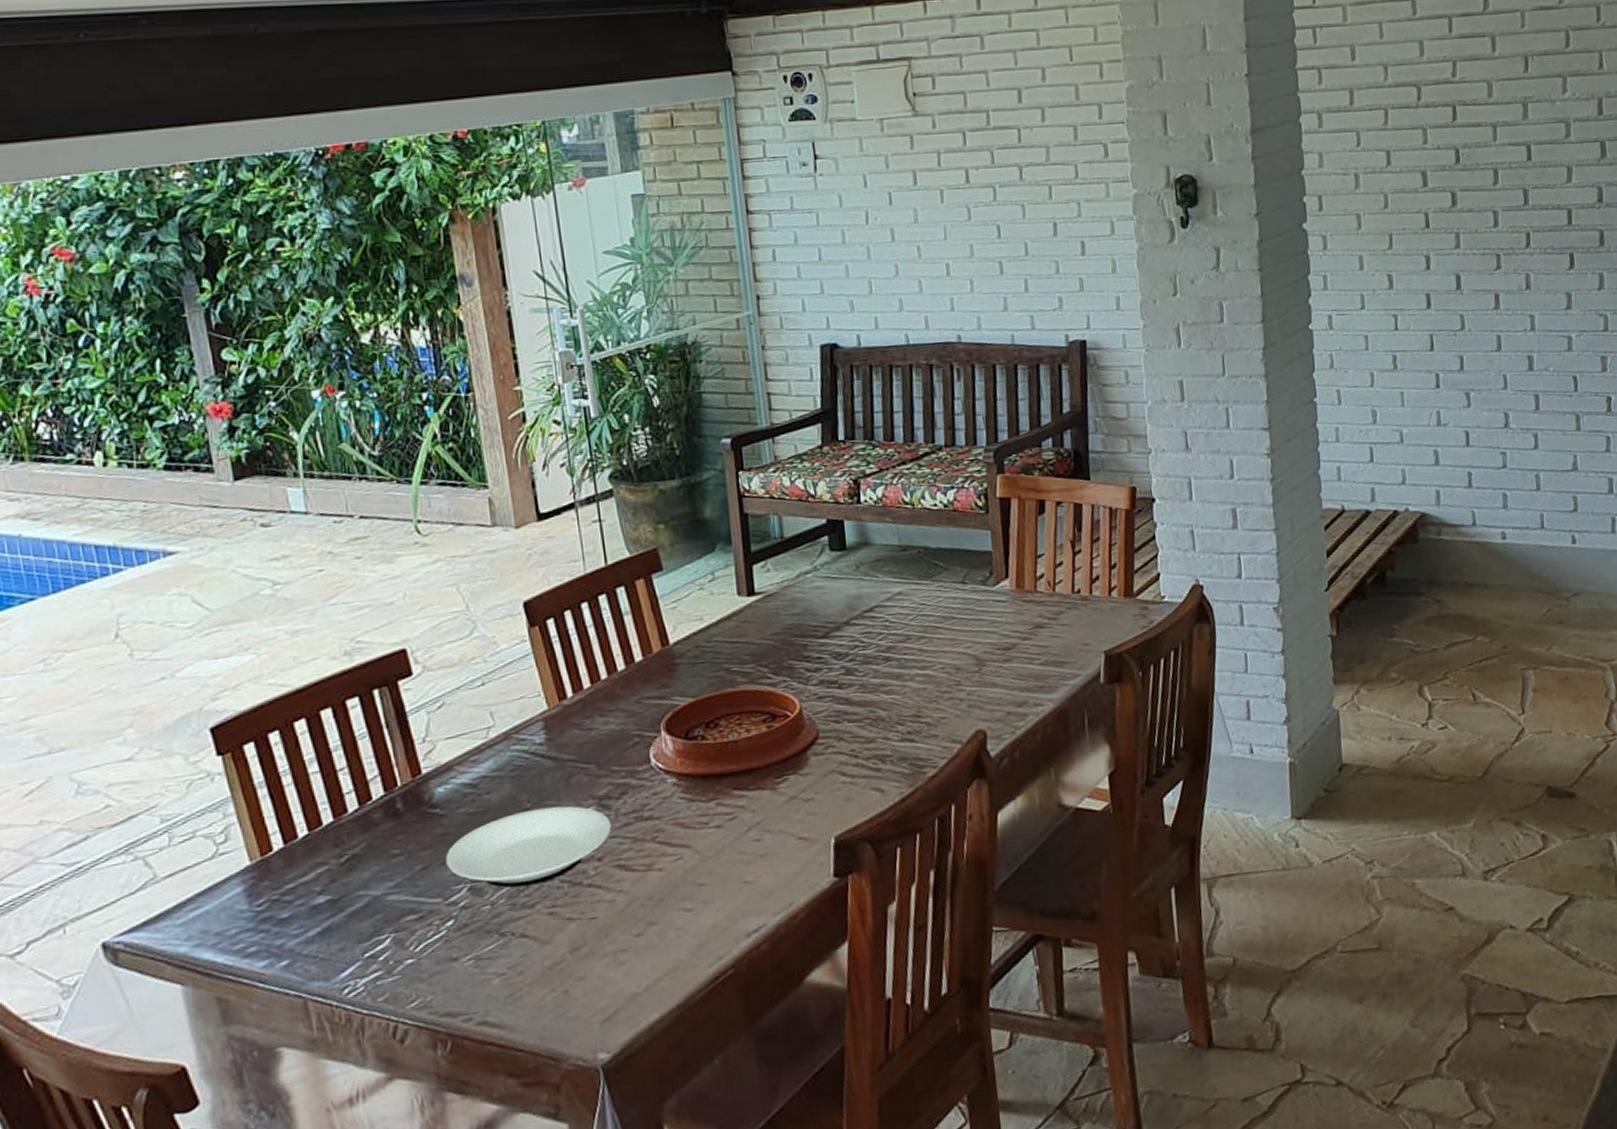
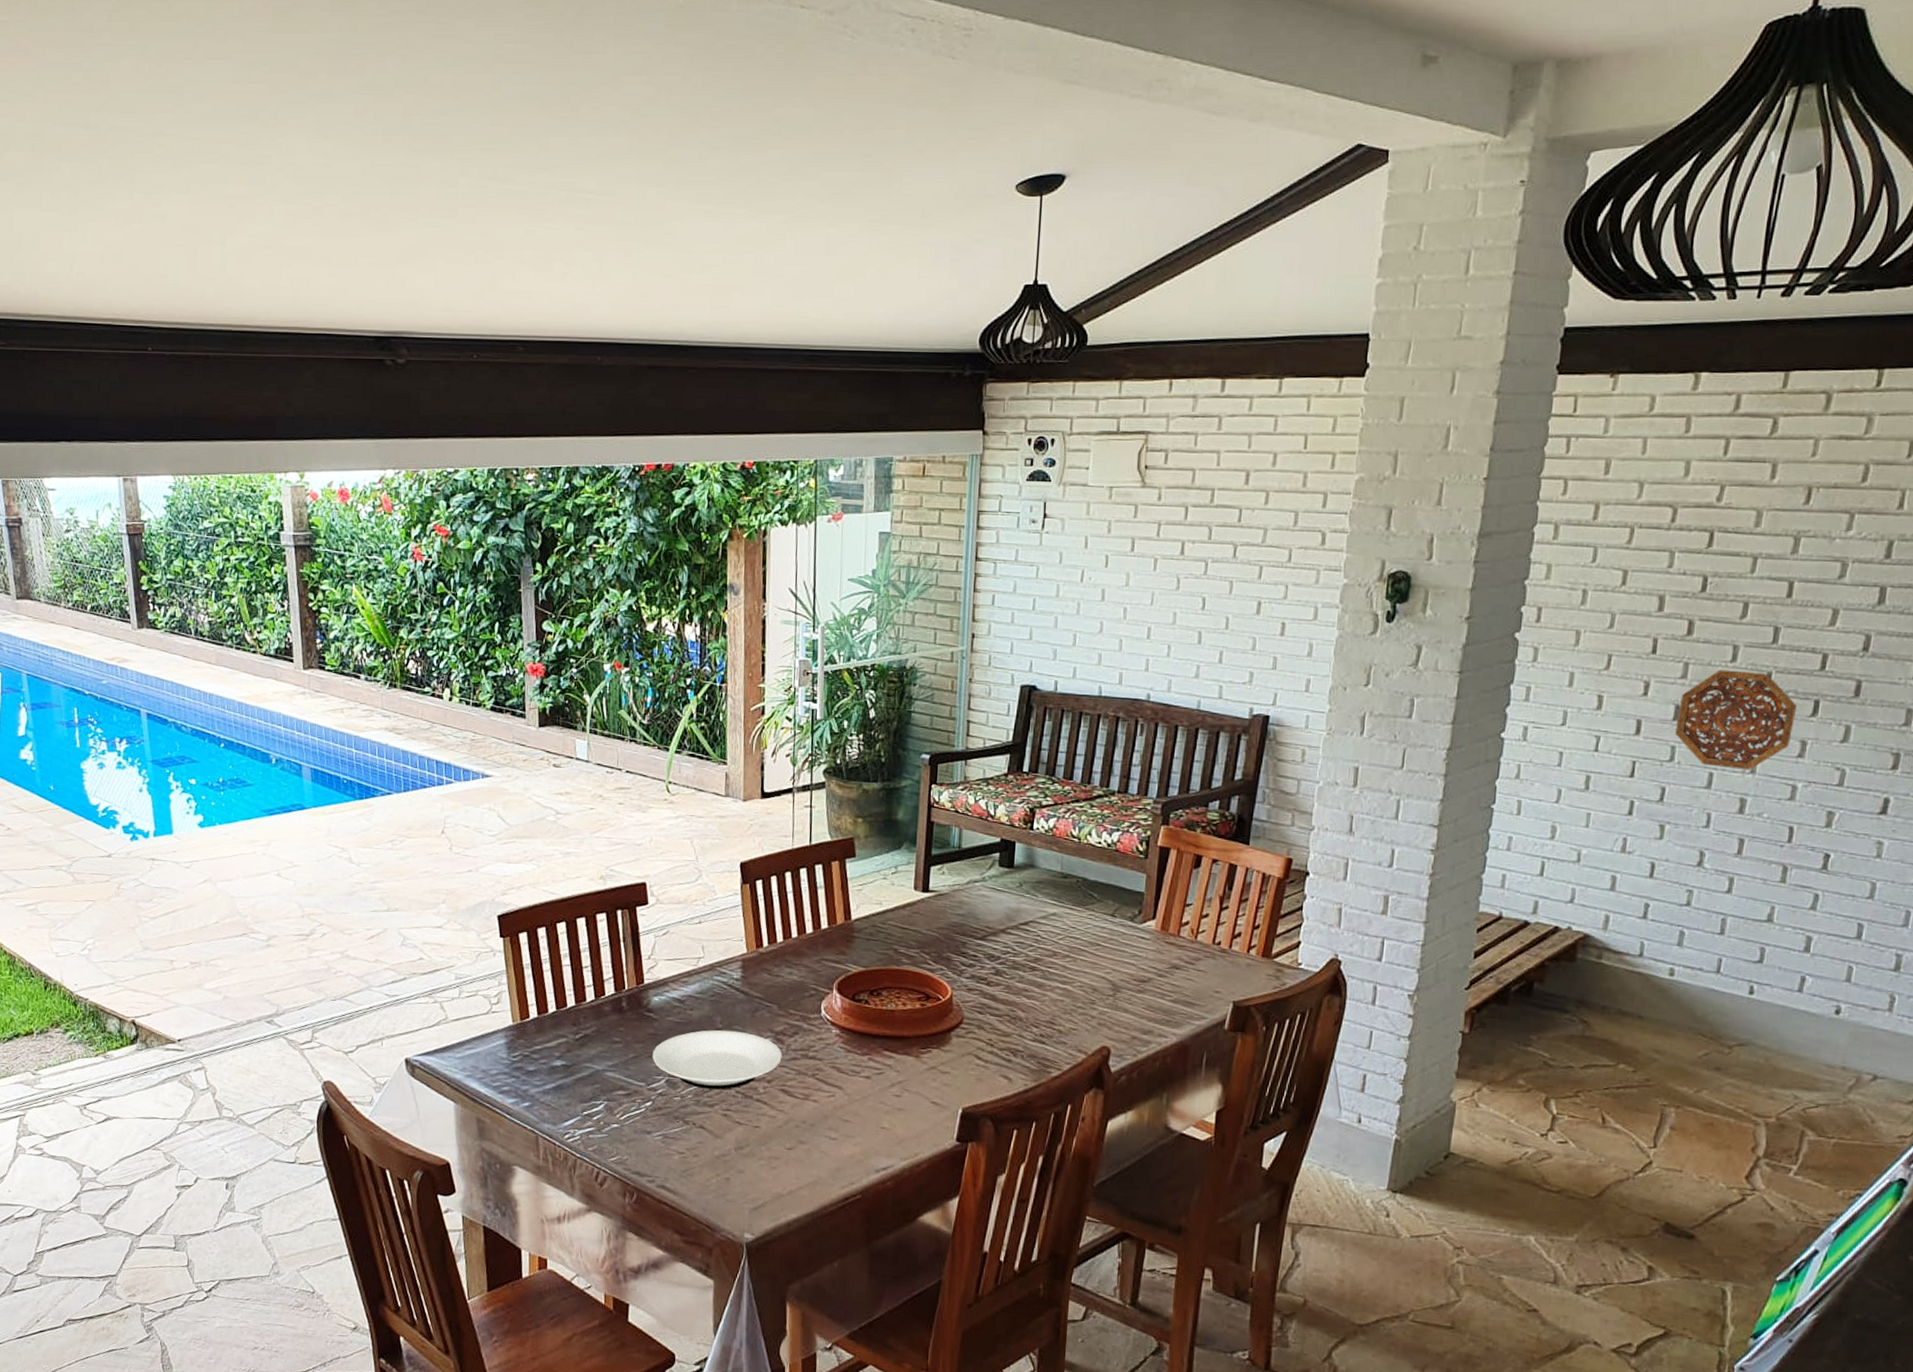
decorative platter: none [1459,234,1558,329] -> present [1675,669,1798,770]

